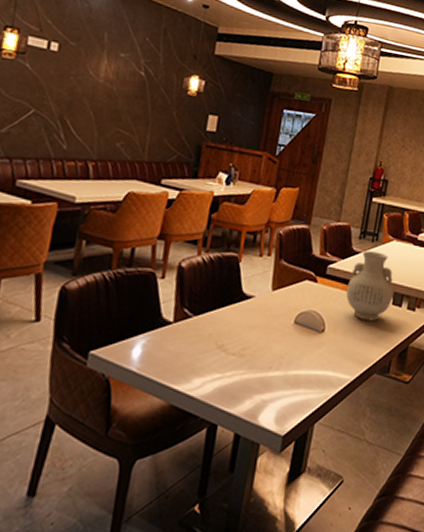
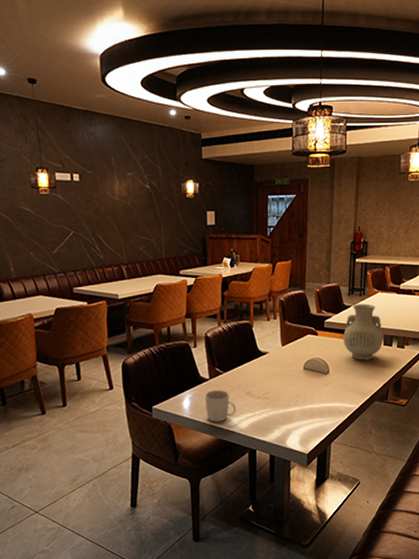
mug: none [160,338,201,382] -> present [205,390,236,422]

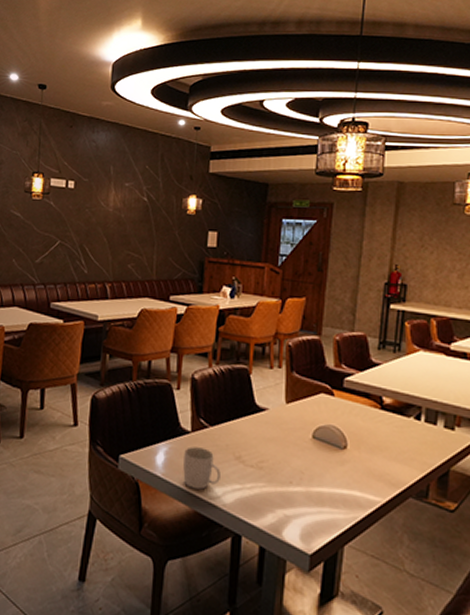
vase: present [343,303,383,361] -> none [369,362,425,440]

